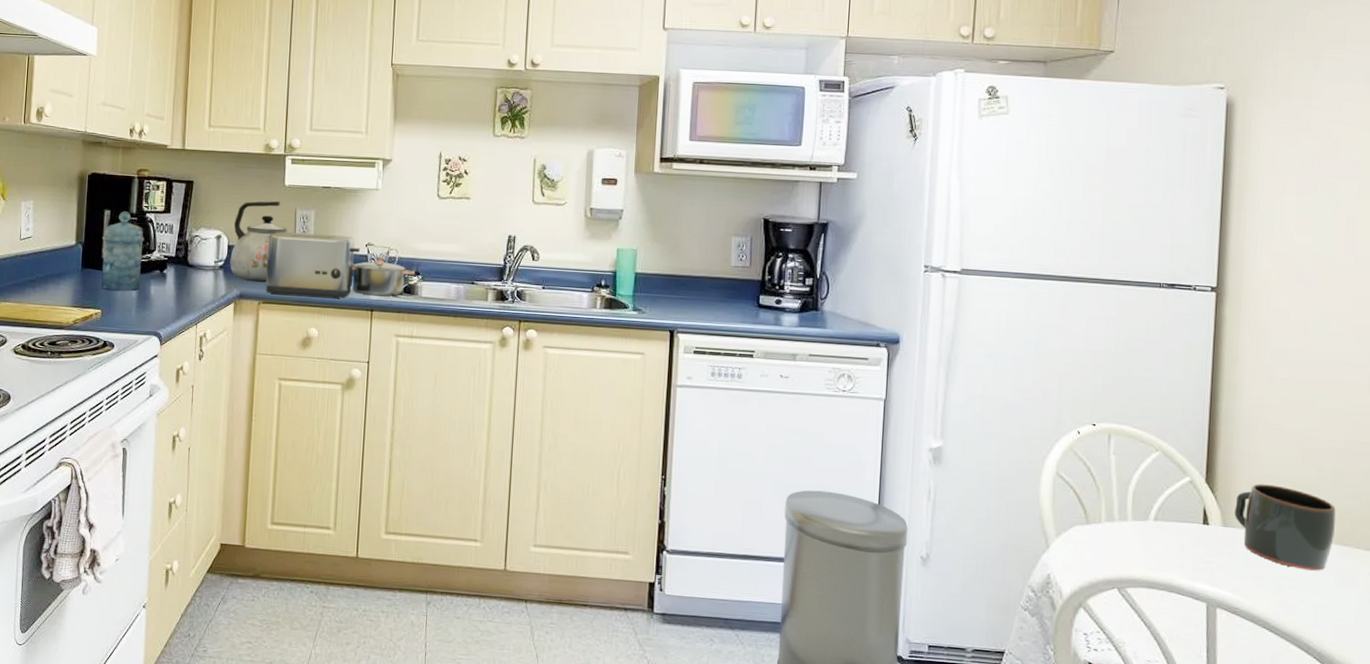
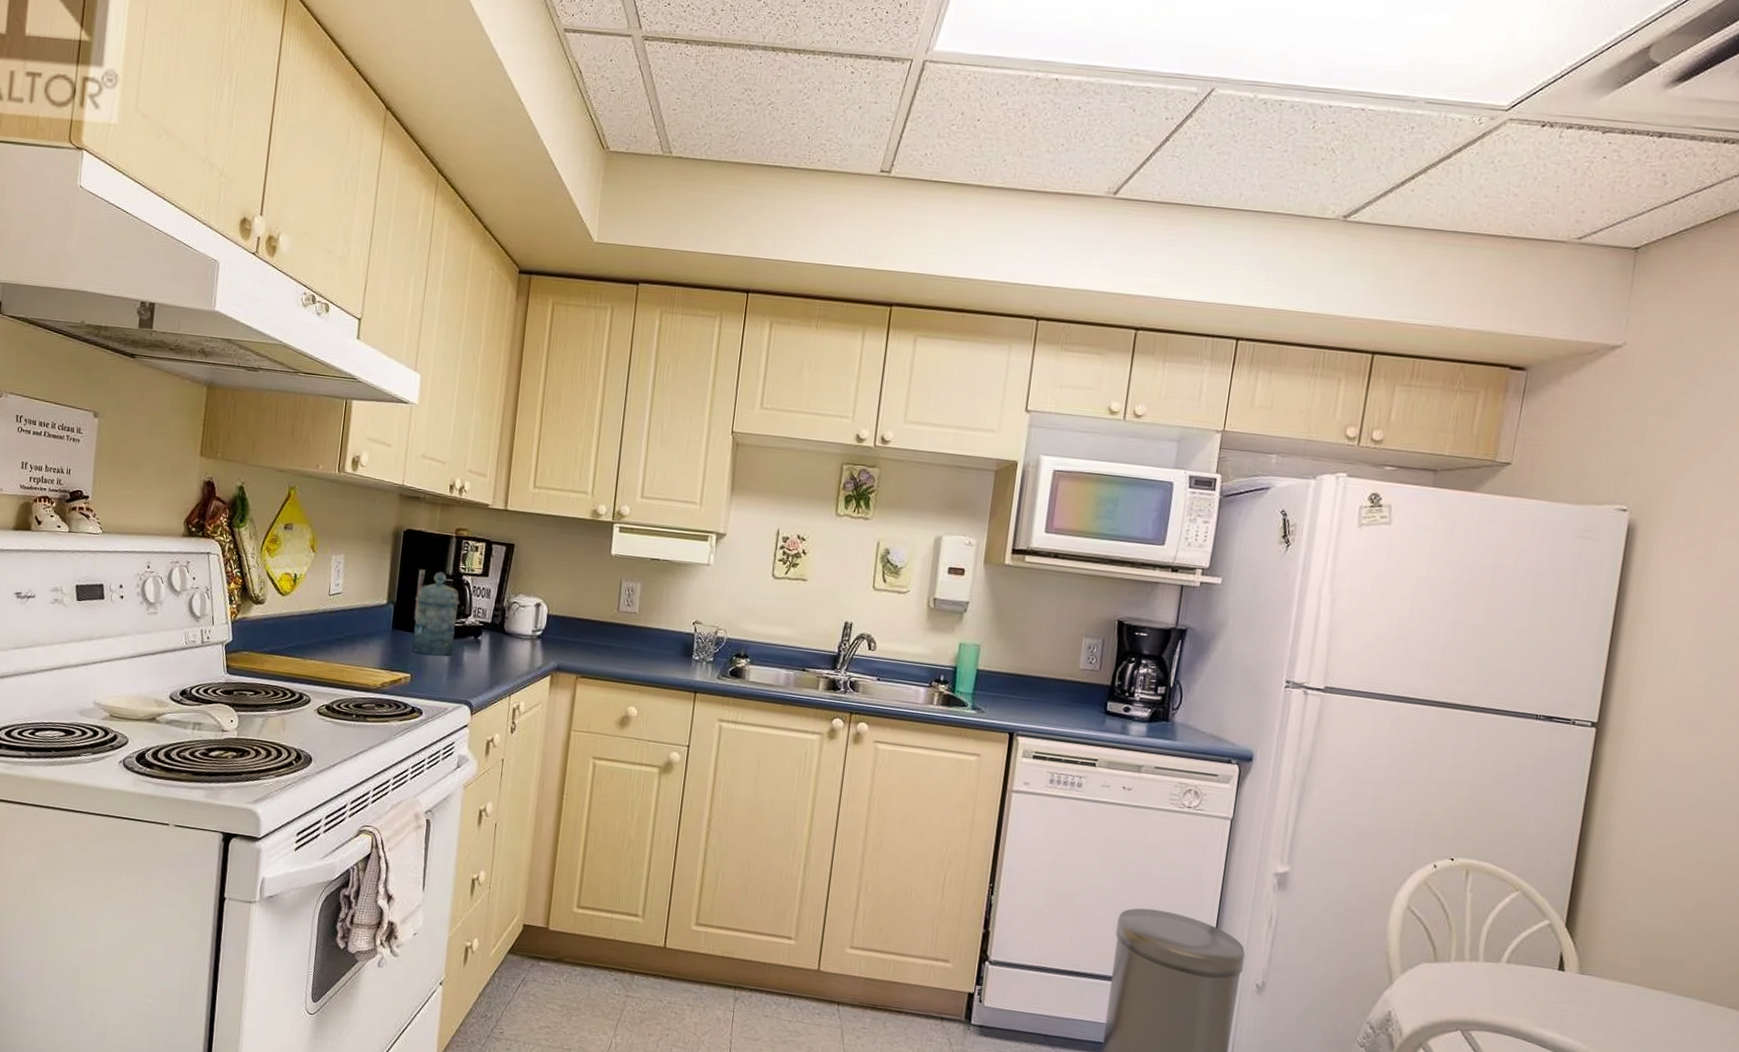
kettle: present [230,201,287,283] -> none [548,569,611,656]
toaster: present [265,231,361,299] -> none [584,603,688,678]
cooking pot: present [352,255,415,296] -> none [676,635,743,679]
mug: present [1235,483,1336,571] -> none [1593,931,1702,1027]

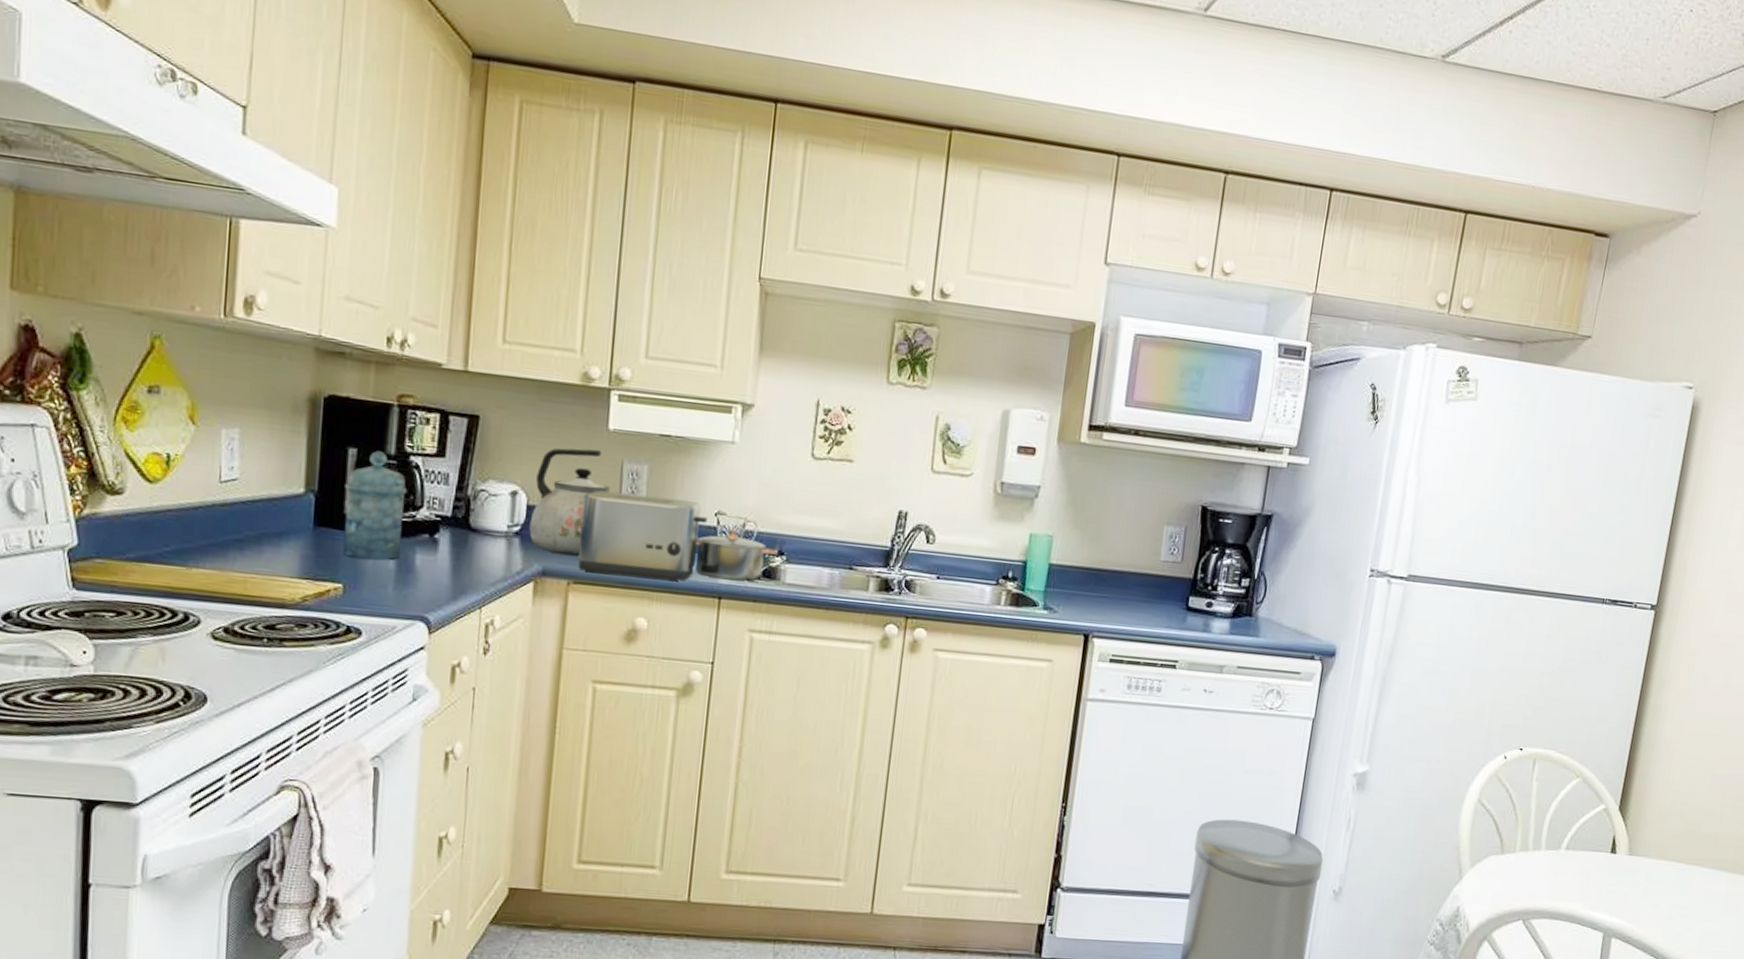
kettle: none [548,569,611,656] -> present [529,448,610,557]
toaster: none [584,603,688,678] -> present [577,490,709,582]
cooking pot: none [676,635,743,679] -> present [694,528,778,581]

